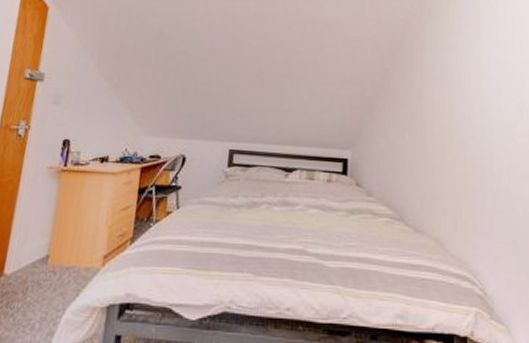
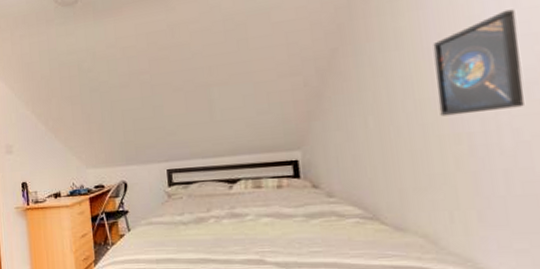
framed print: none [454,68,508,143] -> present [433,9,524,117]

